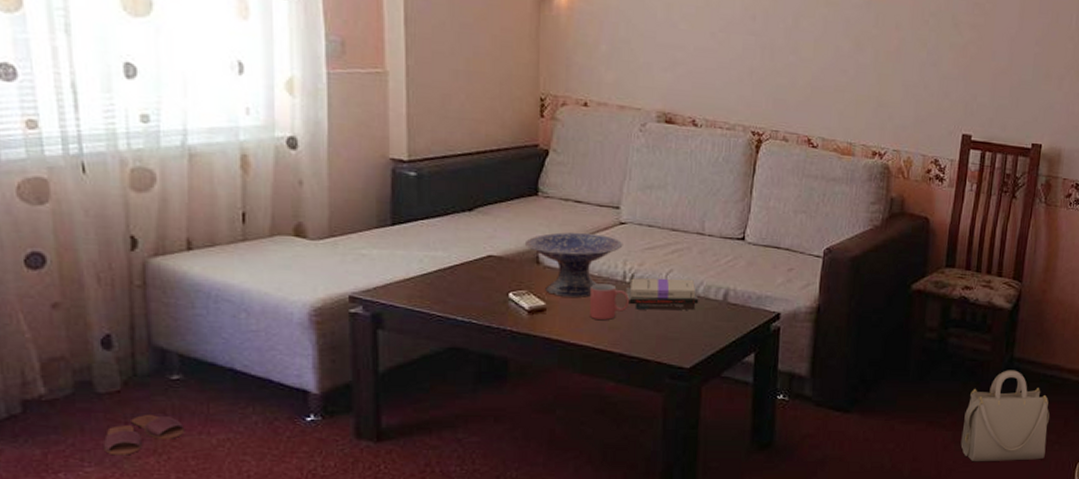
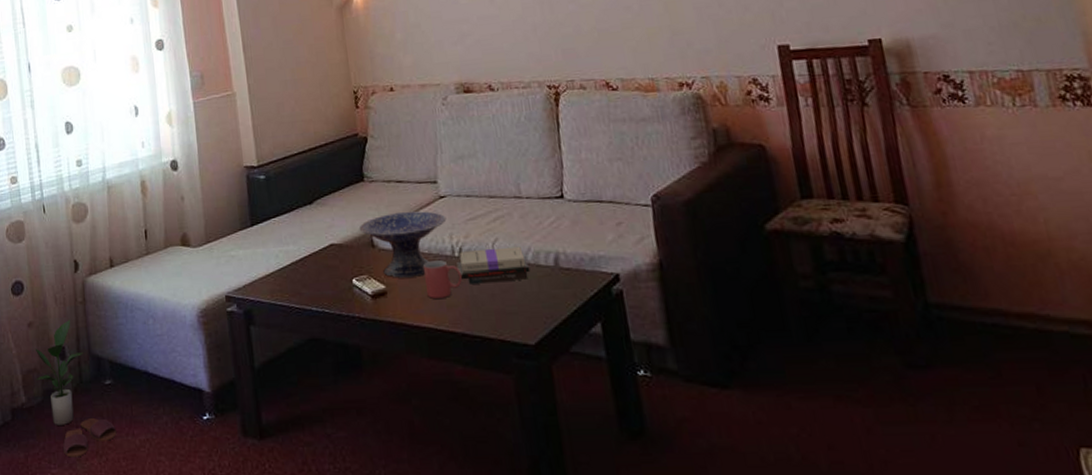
potted plant: none [62,305,141,421] -> present [35,320,84,425]
handbag: present [960,370,1050,462] -> none [881,320,1023,451]

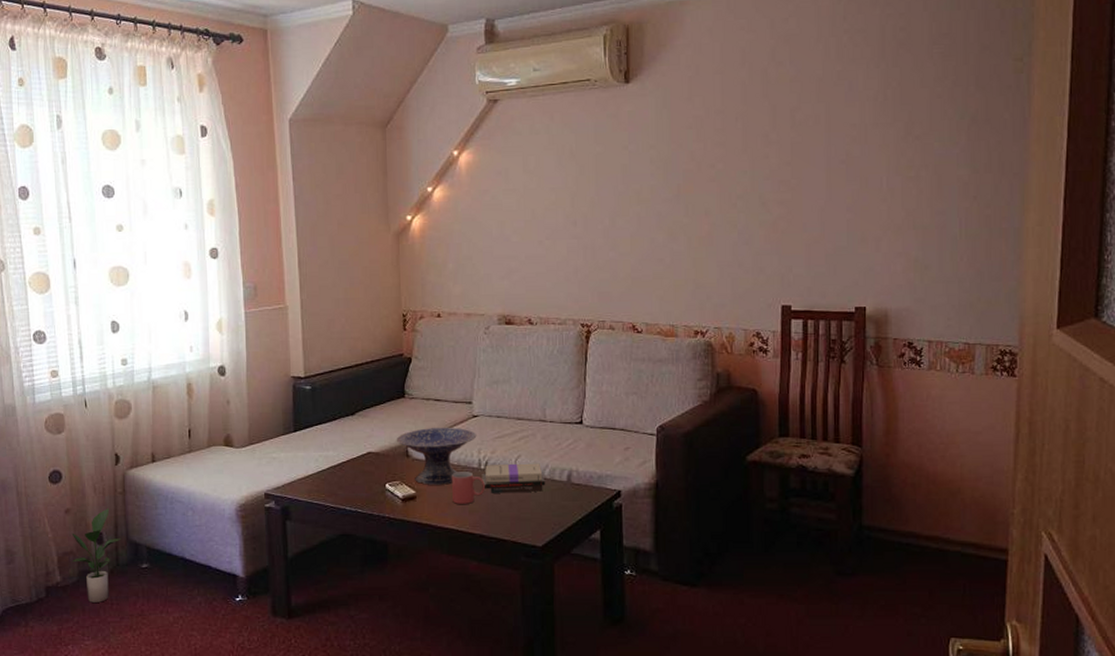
slippers: present [62,417,117,458] -> none [97,596,151,631]

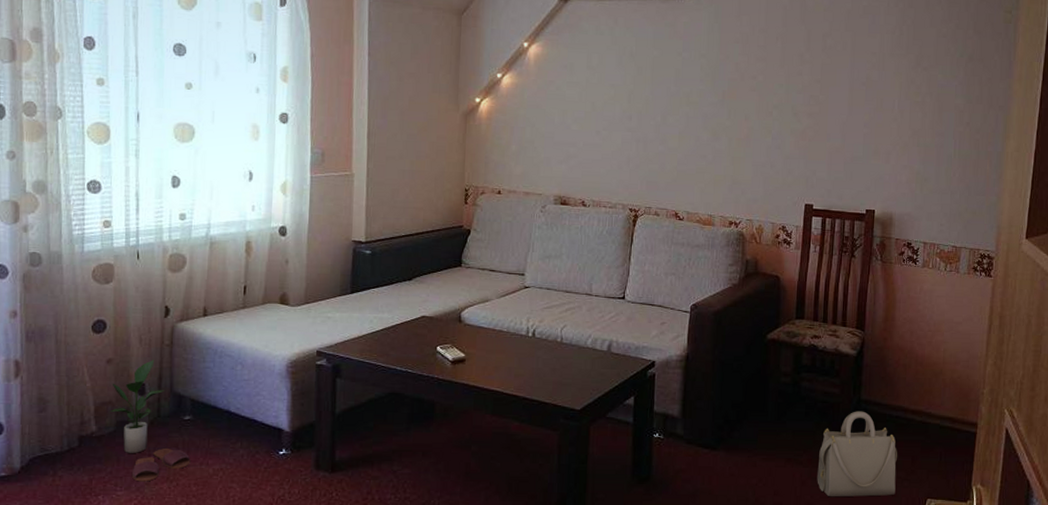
slippers: none [97,596,151,631] -> present [131,447,191,482]
decorative bowl: present [396,428,477,485] -> none [450,296,527,350]
mug: present [451,472,486,504] -> none [500,338,532,368]
books: present [482,463,546,493] -> none [529,332,588,360]
handbag: none [815,539,911,638] -> present [817,411,897,497]

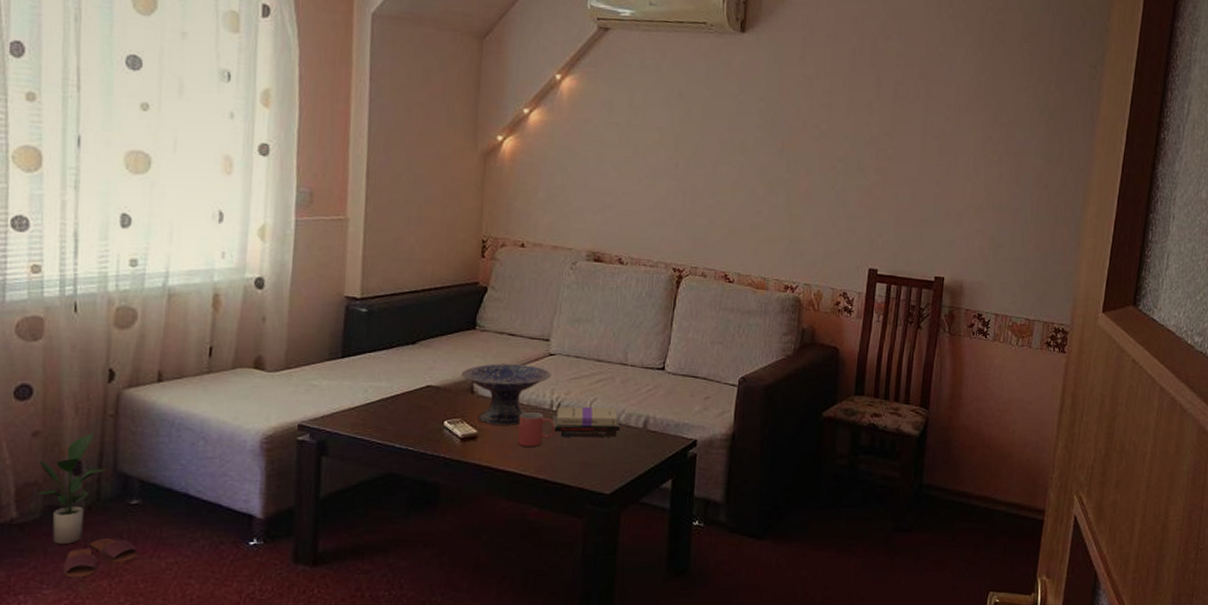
decorative bowl: none [450,296,527,350] -> present [460,364,552,425]
mug: none [500,338,532,368] -> present [518,412,556,447]
books: none [529,332,588,360] -> present [552,406,621,438]
handbag: present [817,411,897,497] -> none [872,496,960,591]

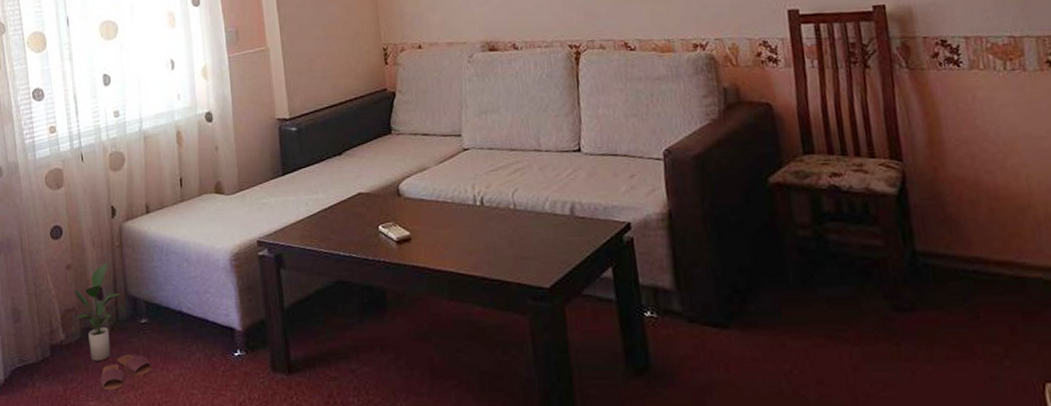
decorative bowl: present [460,364,552,425] -> none [385,162,469,225]
mug: present [518,412,556,447] -> none [445,209,483,245]
books: present [552,406,621,438] -> none [478,196,547,231]

